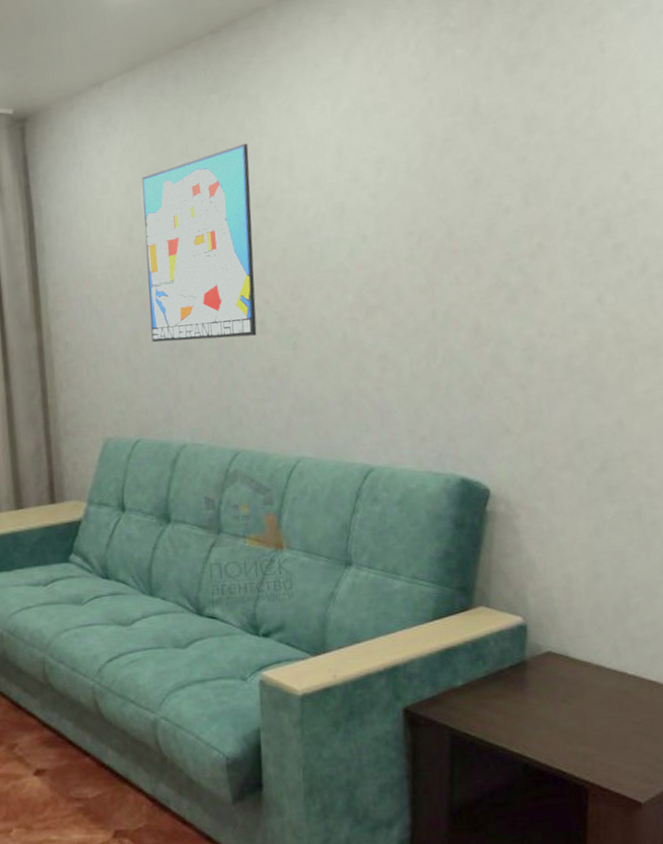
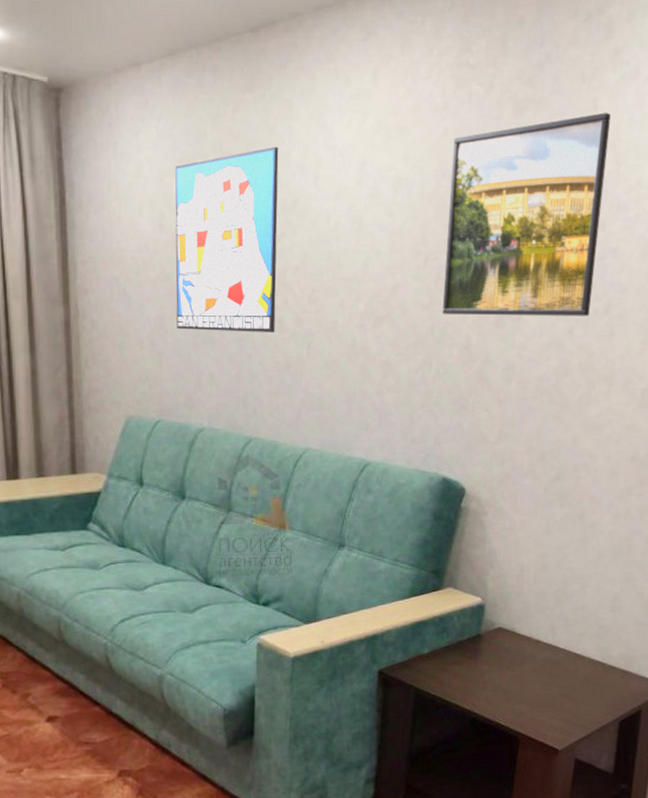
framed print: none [439,54,623,296] -> present [442,112,610,316]

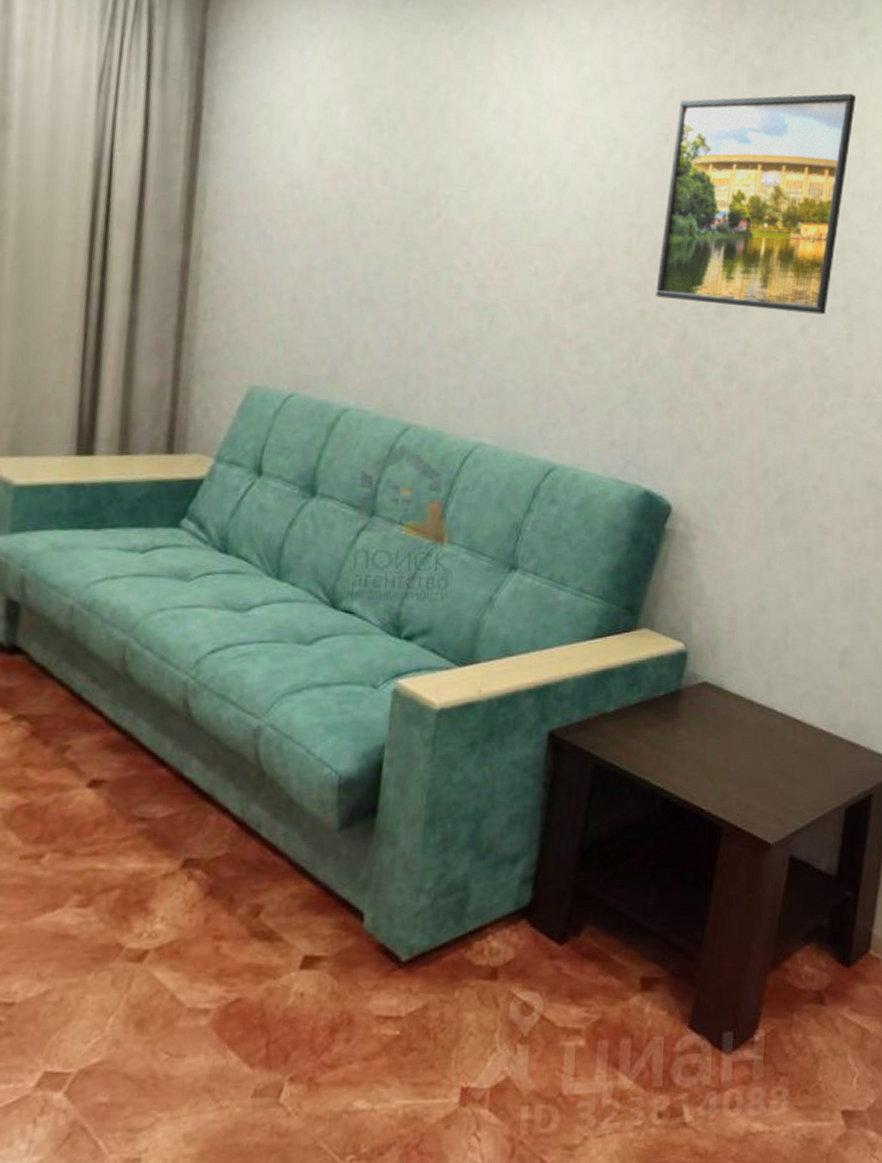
wall art: present [175,146,279,332] -> none [327,85,474,300]

